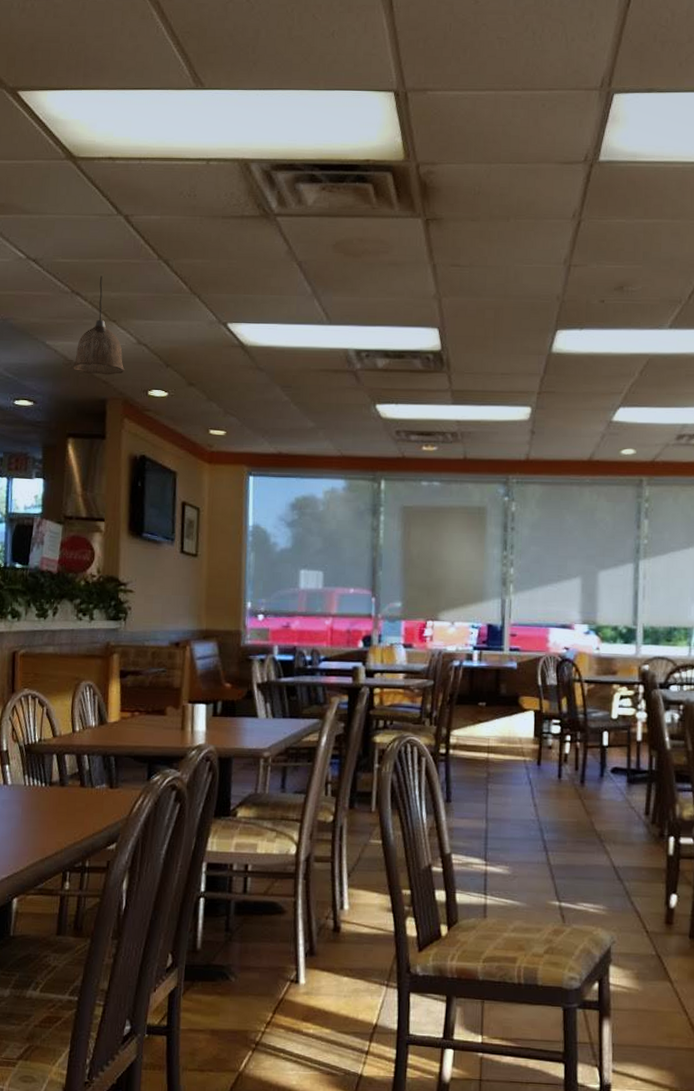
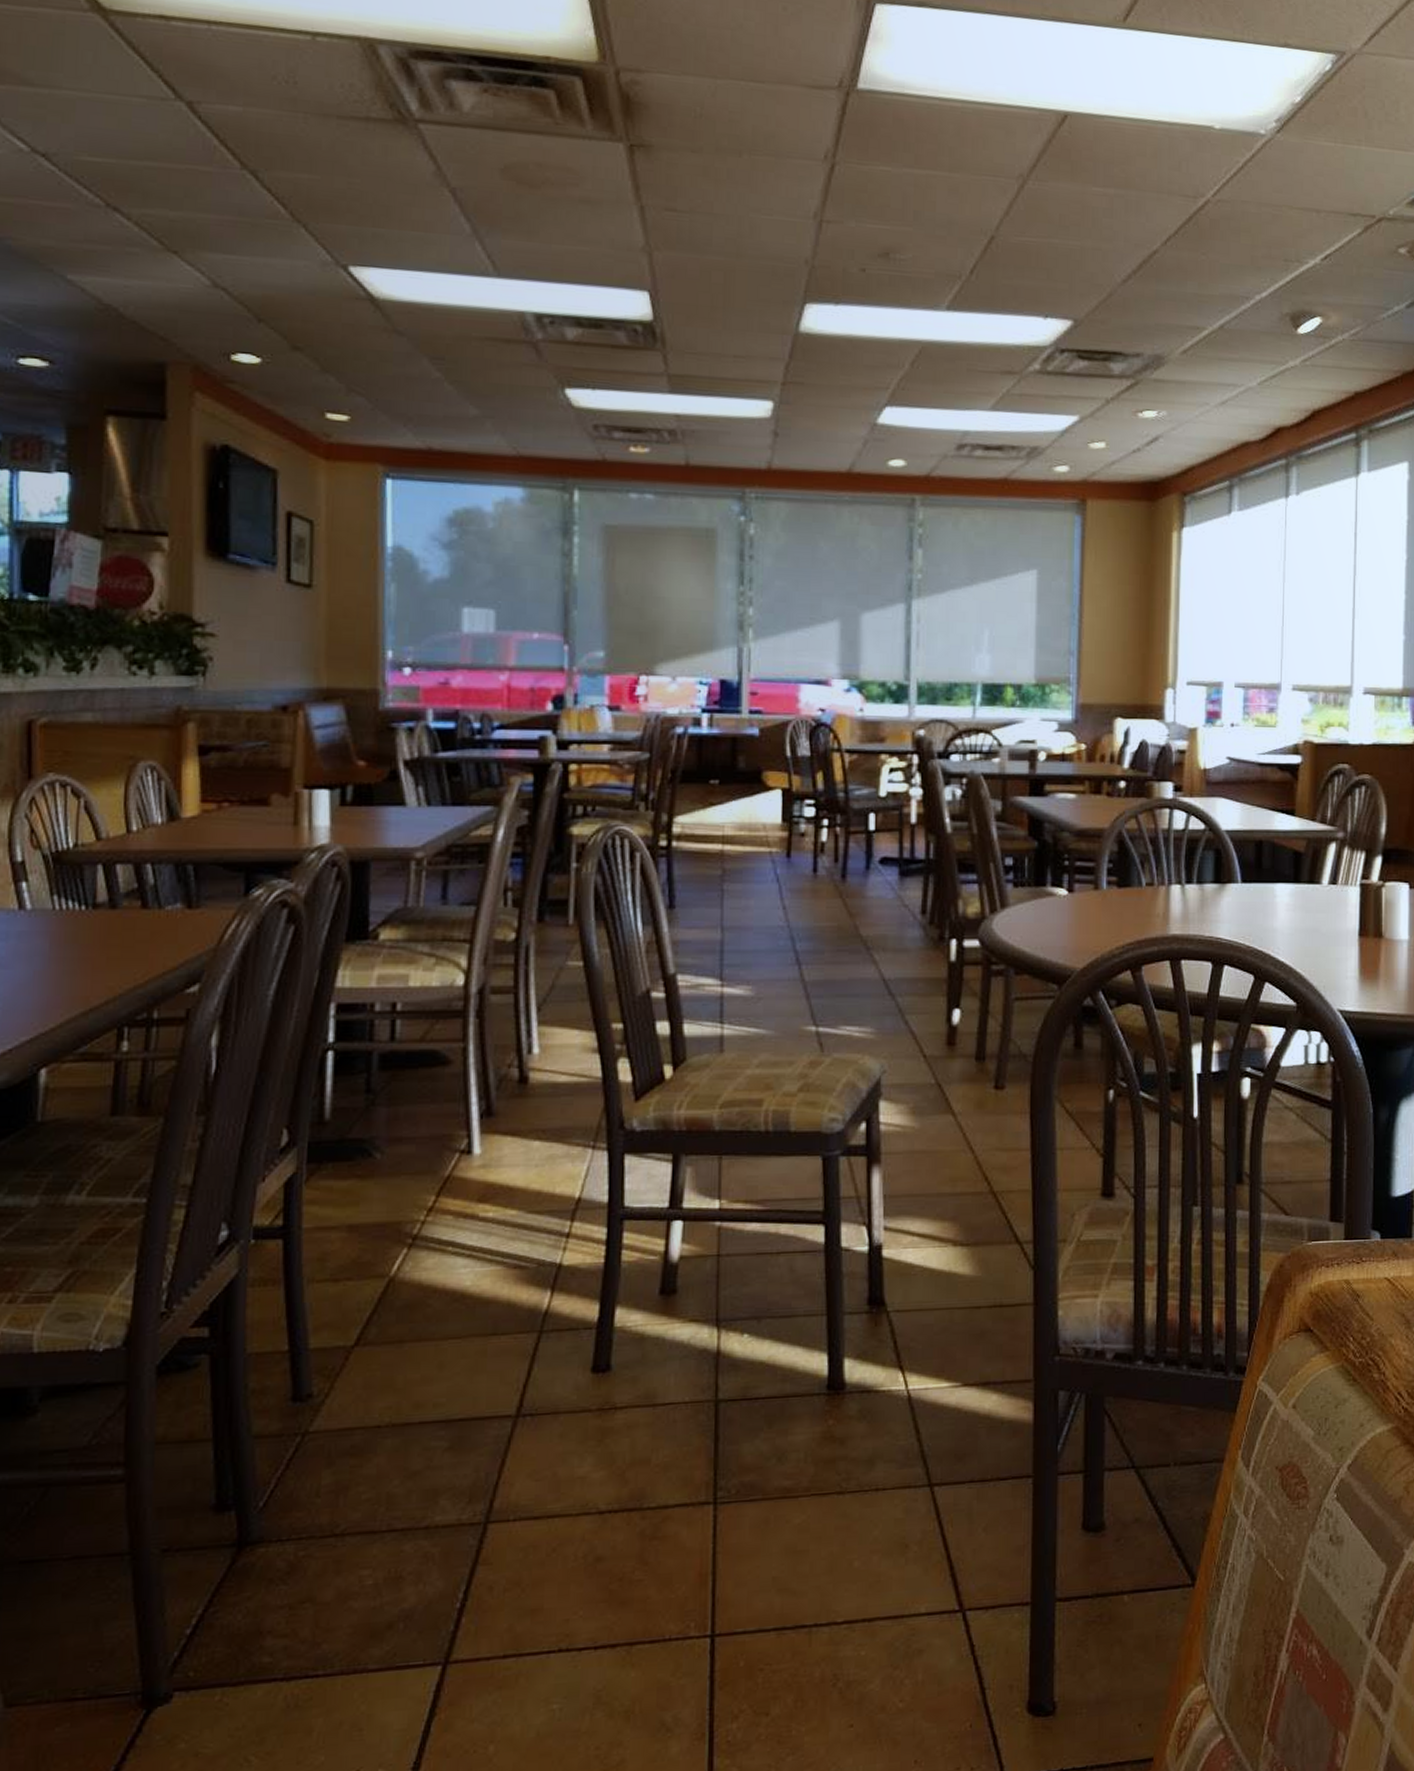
pendant lamp: present [72,276,125,375] -> none [110,186,194,329]

